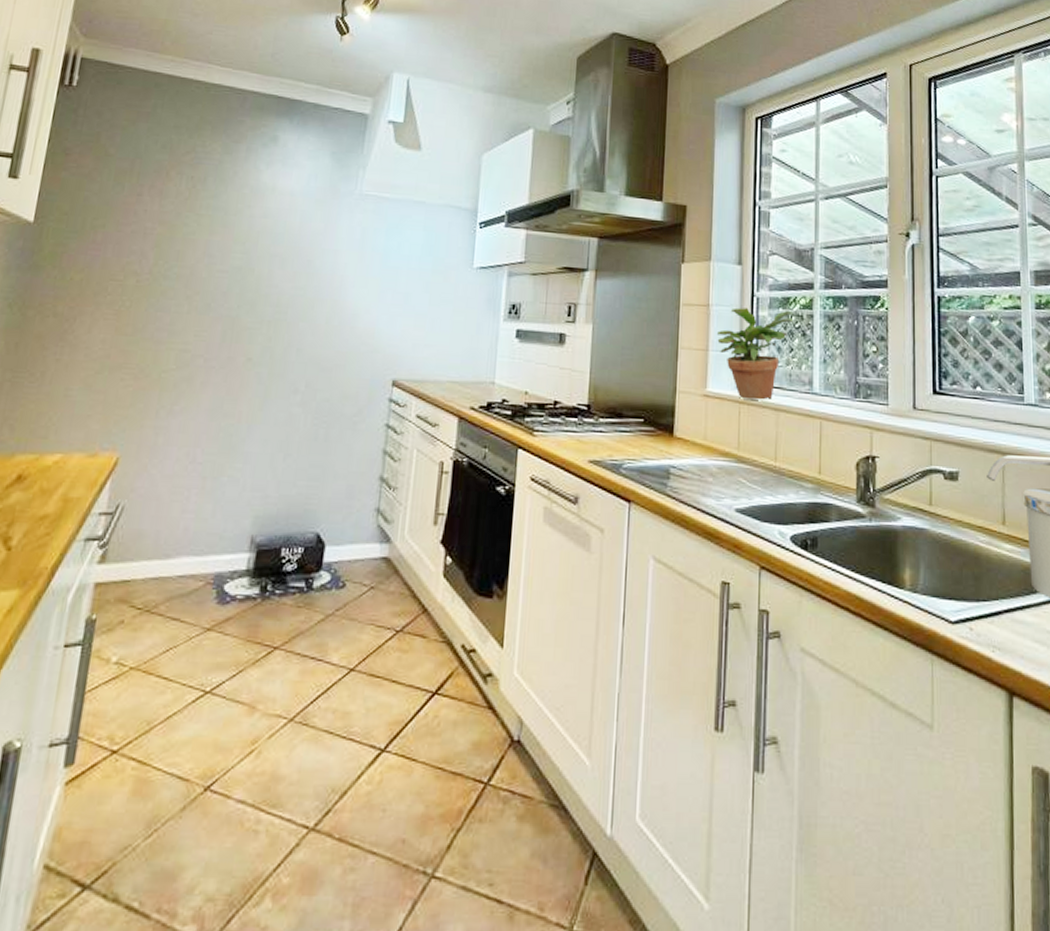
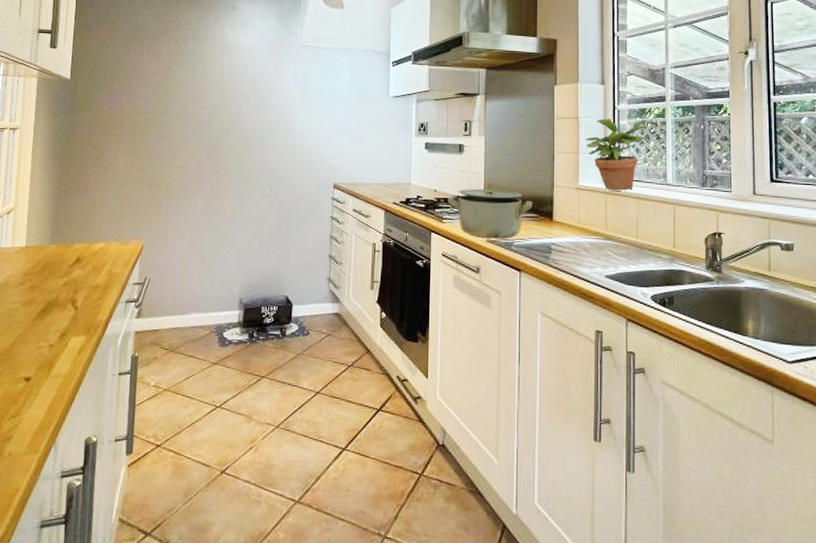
saucepan: none [541,392,649,460] -> present [447,189,532,239]

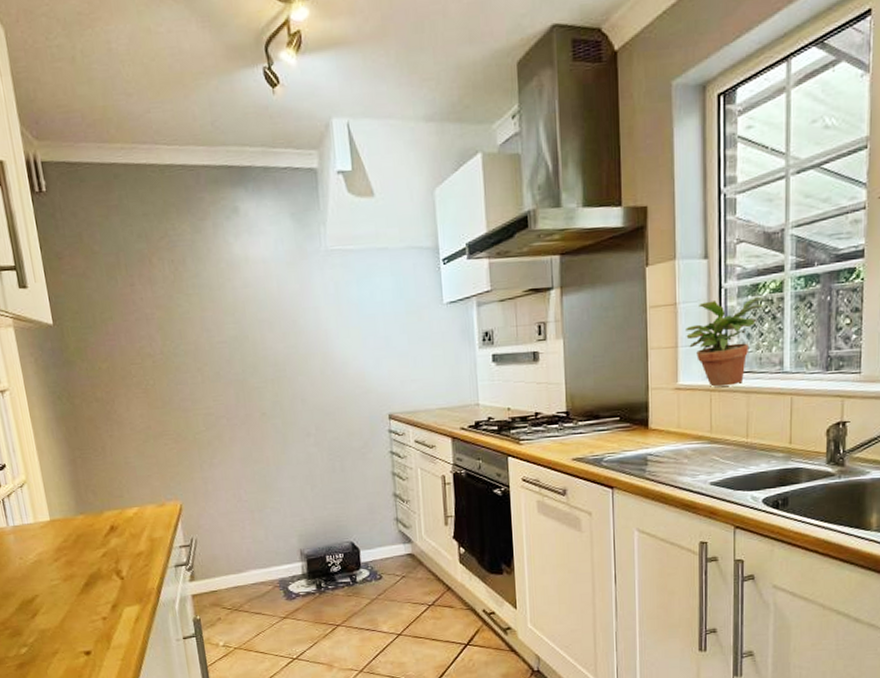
saucepan: present [447,189,532,239] -> none [524,399,624,457]

